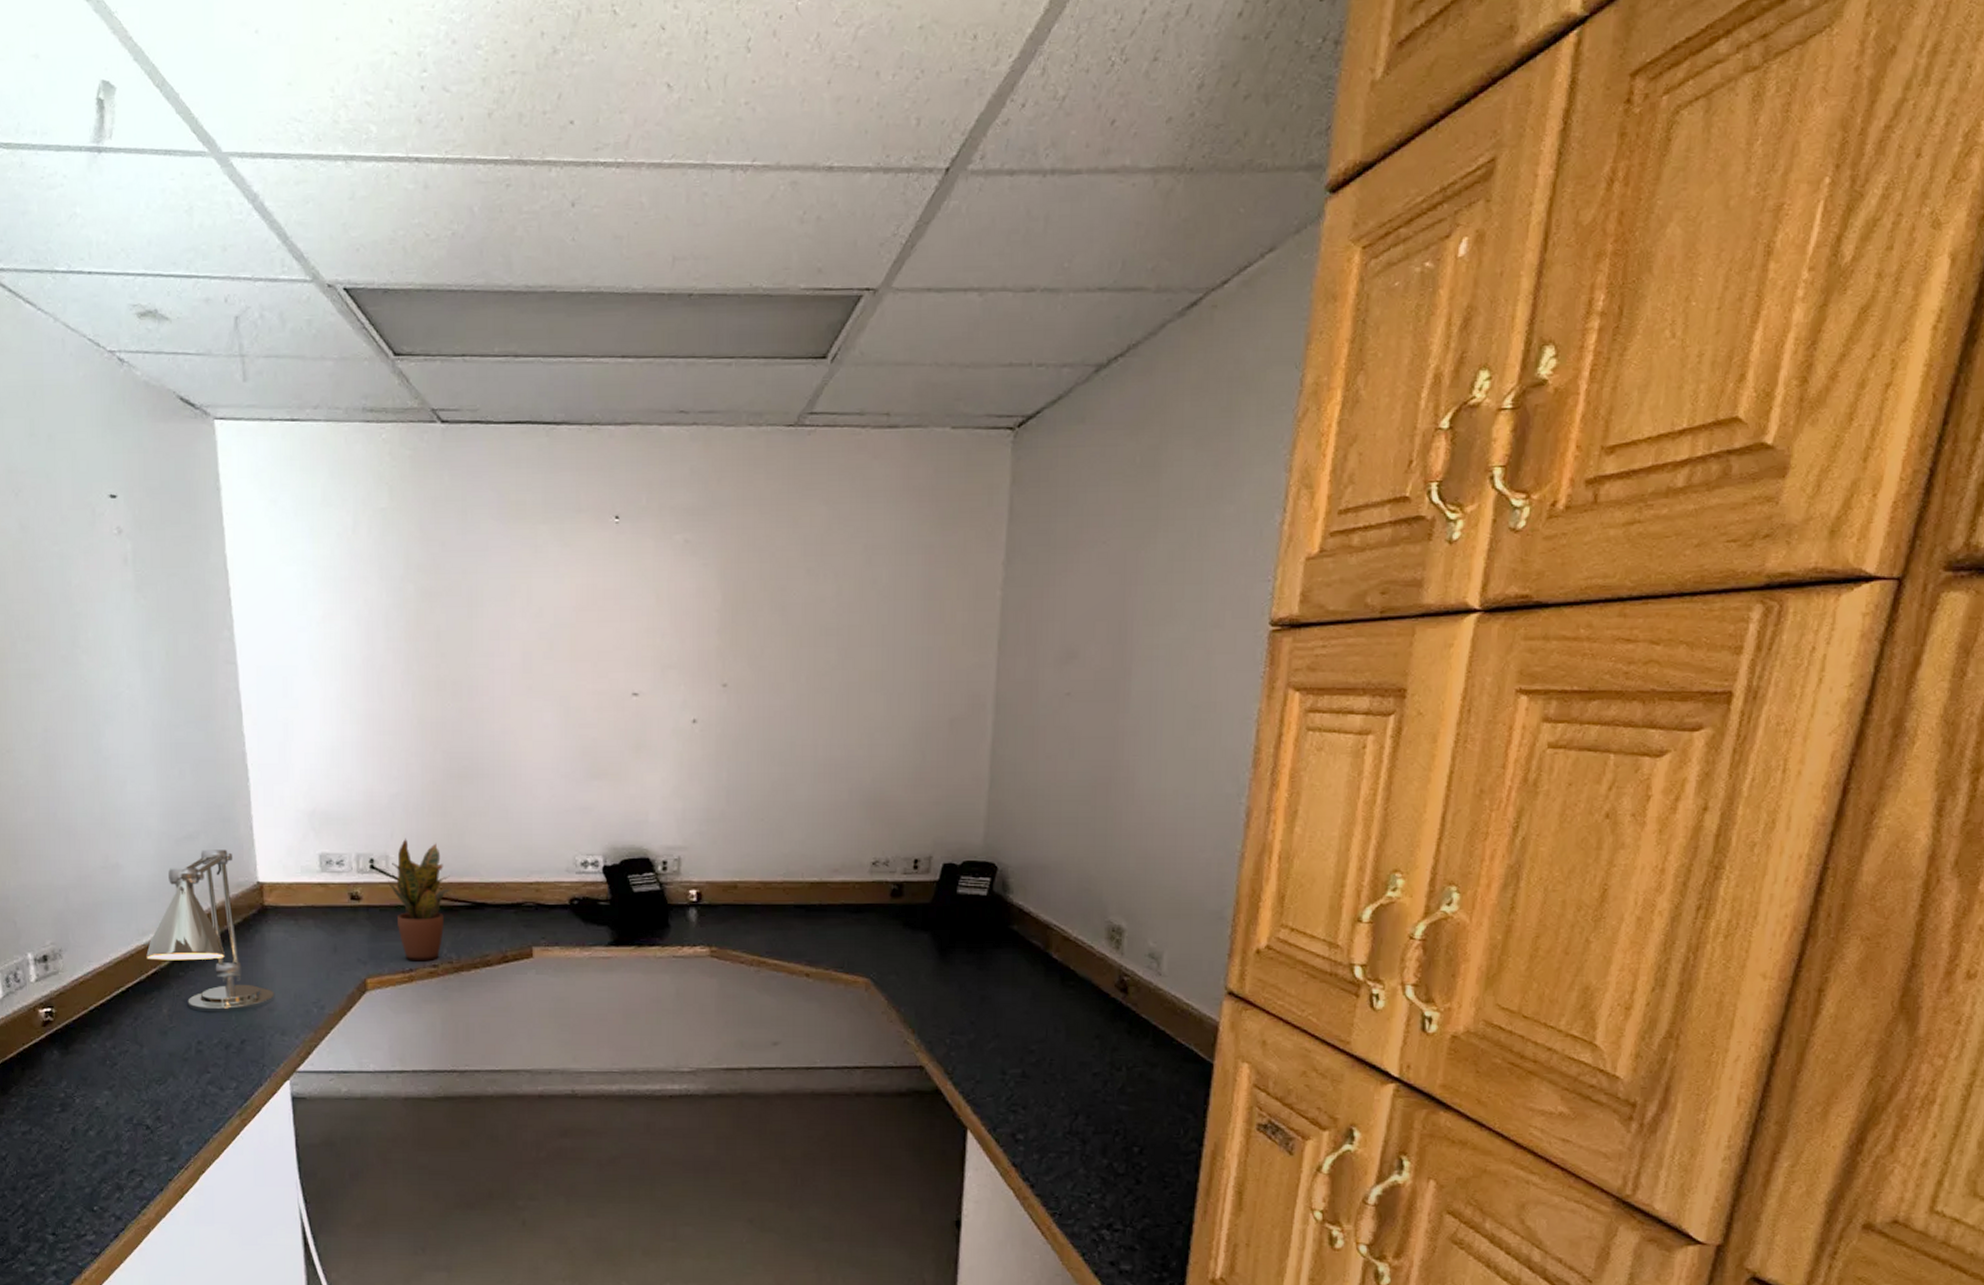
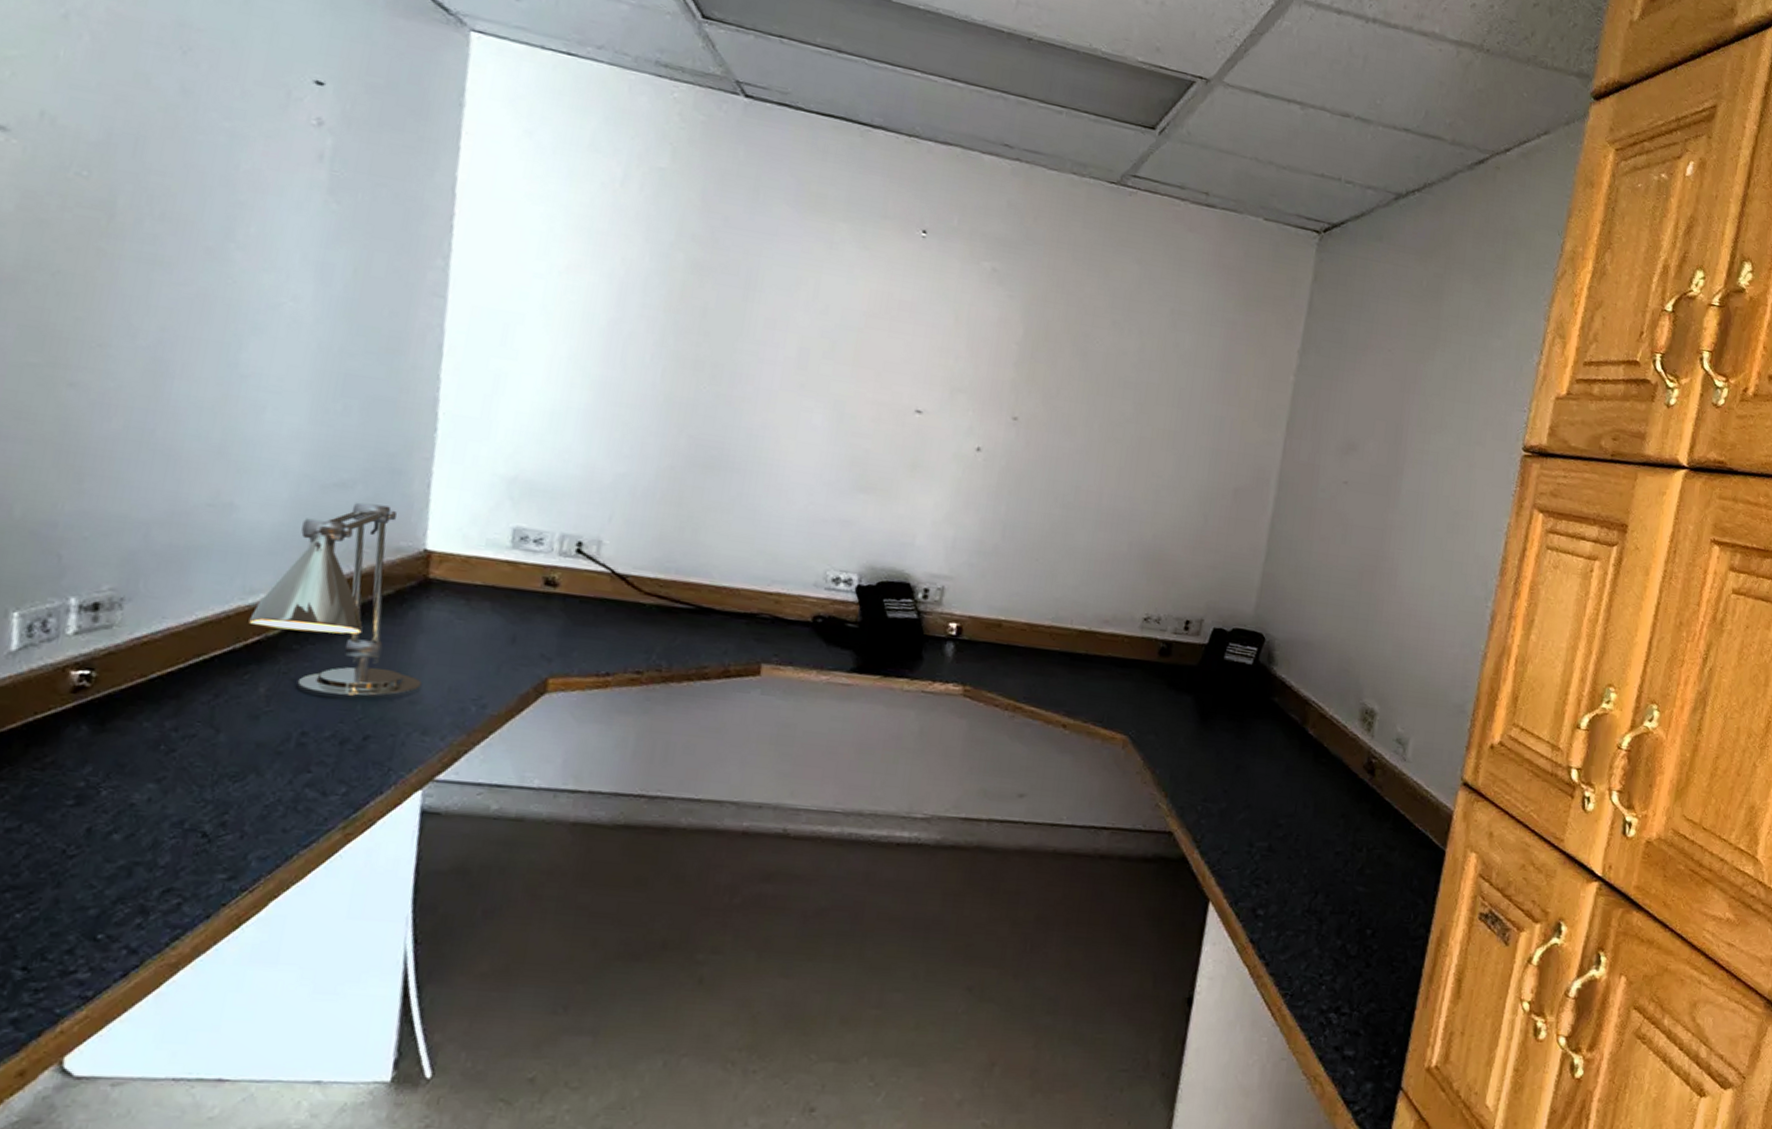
potted plant: present [388,838,457,962] -> none [596,524,680,667]

